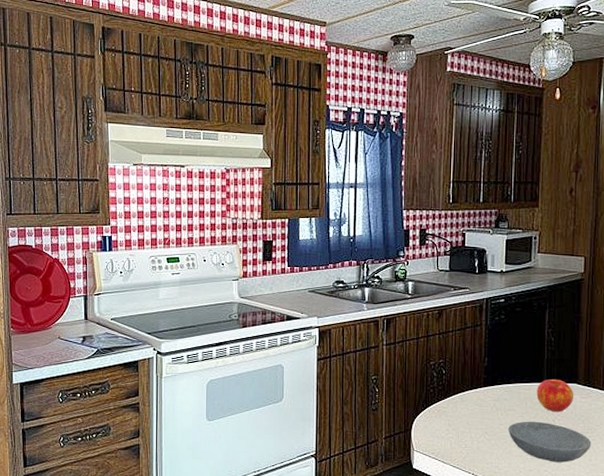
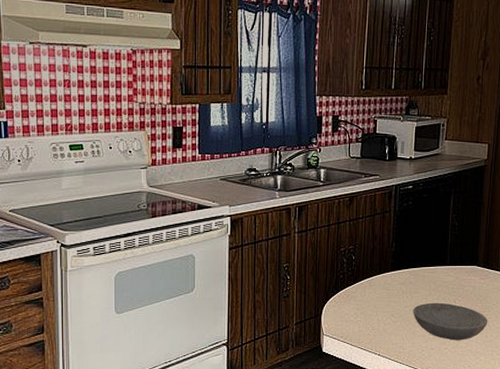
apple: present [536,379,574,412] -> none [440,263,474,293]

